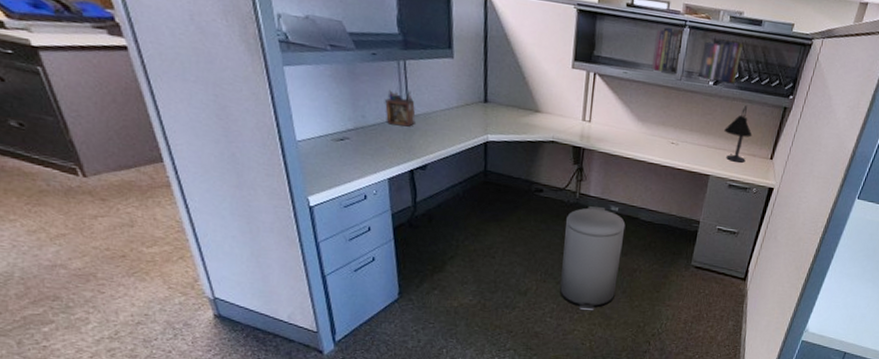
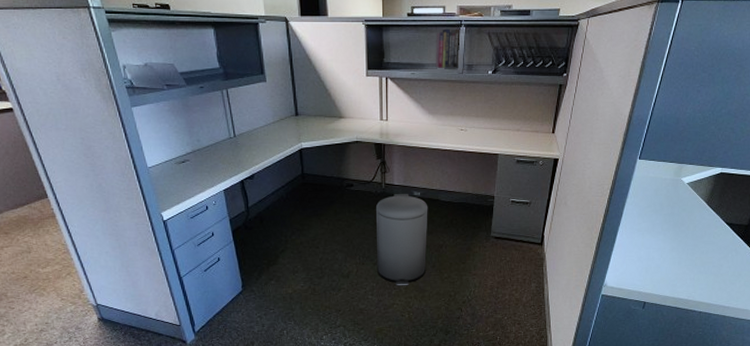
desk organizer: present [385,90,416,127] -> none [215,114,241,145]
books: present [698,39,743,84] -> none [478,32,515,70]
desk lamp: present [724,105,752,163] -> none [507,88,533,139]

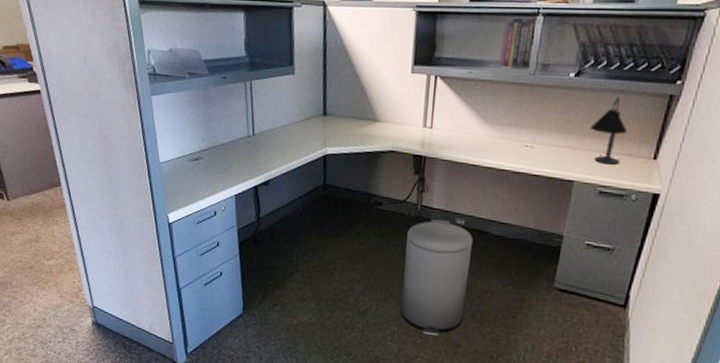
desk lamp: none [507,88,533,139] -> present [591,97,628,165]

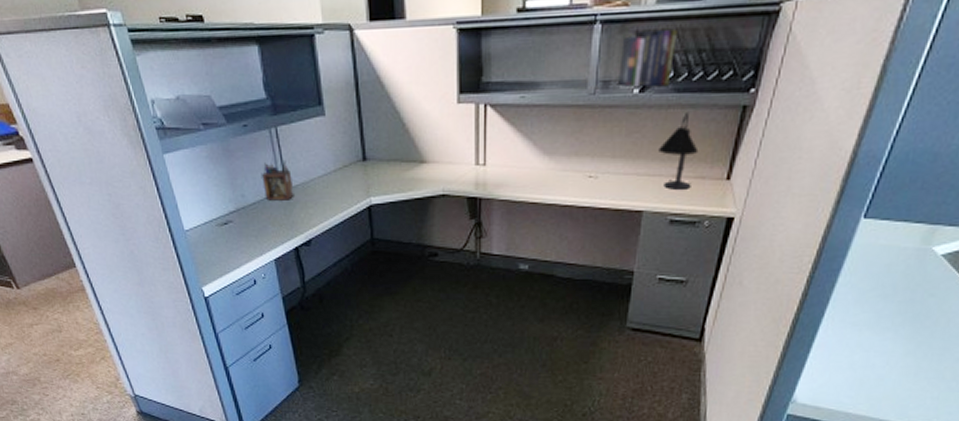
desk organizer: none [233,110,260,144] -> present [262,161,294,201]
pedal bin: present [401,219,474,337] -> none [467,267,539,390]
books: present [499,18,535,68] -> none [555,27,593,88]
books: none [556,24,611,73] -> present [618,29,677,88]

